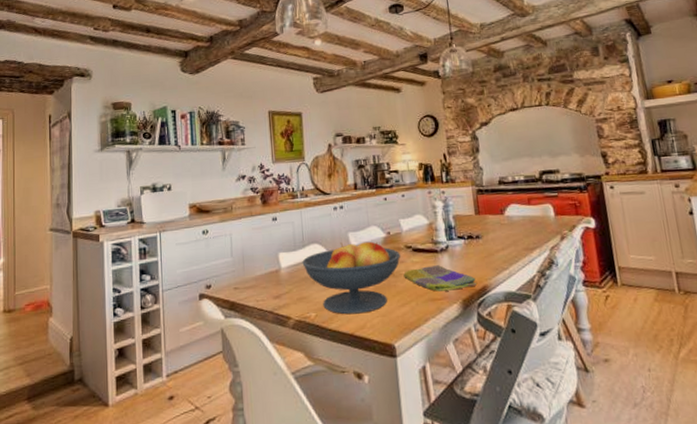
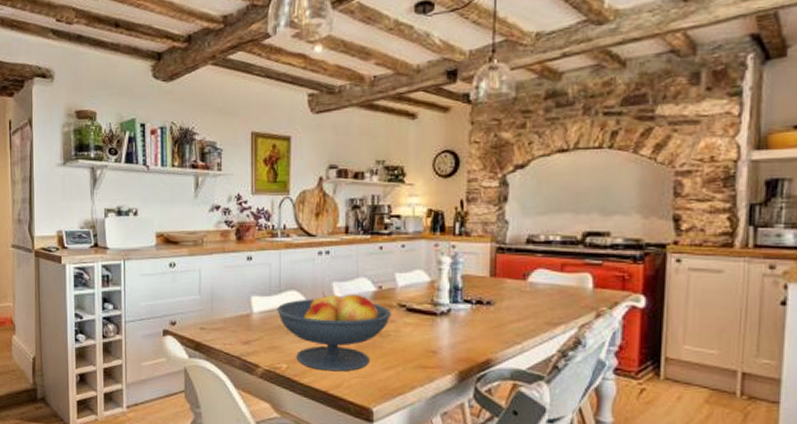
dish towel: present [403,265,477,292] -> none [392,329,479,360]

